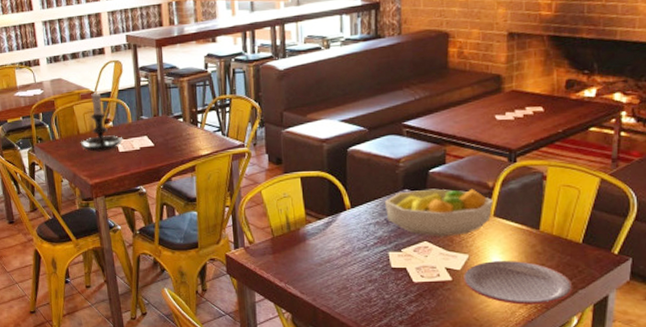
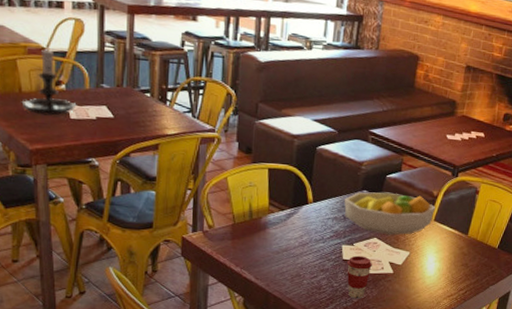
coffee cup: none [397,262,426,311] -> present [347,255,372,299]
plate: present [464,261,573,305] -> none [403,259,487,297]

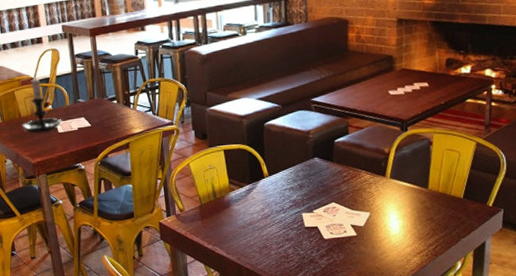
fruit bowl: present [344,192,435,235] -> none [298,155,389,198]
coffee cup: present [347,255,372,299] -> none [310,221,335,264]

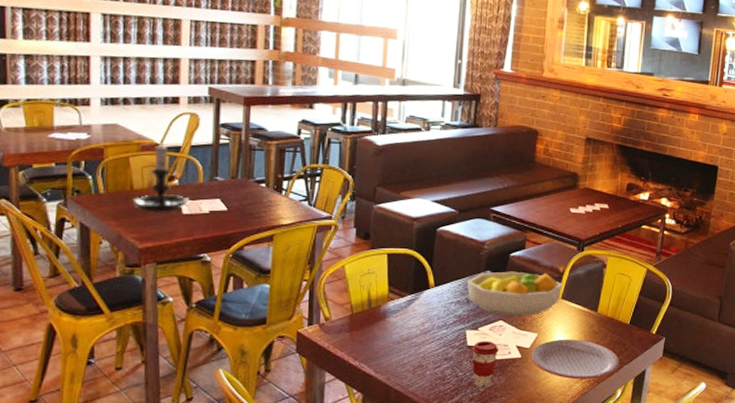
fruit bowl: none [298,155,389,198] -> present [467,271,562,316]
coffee cup: none [310,221,335,264] -> present [472,341,499,388]
plate: none [366,216,457,254] -> present [531,339,620,380]

